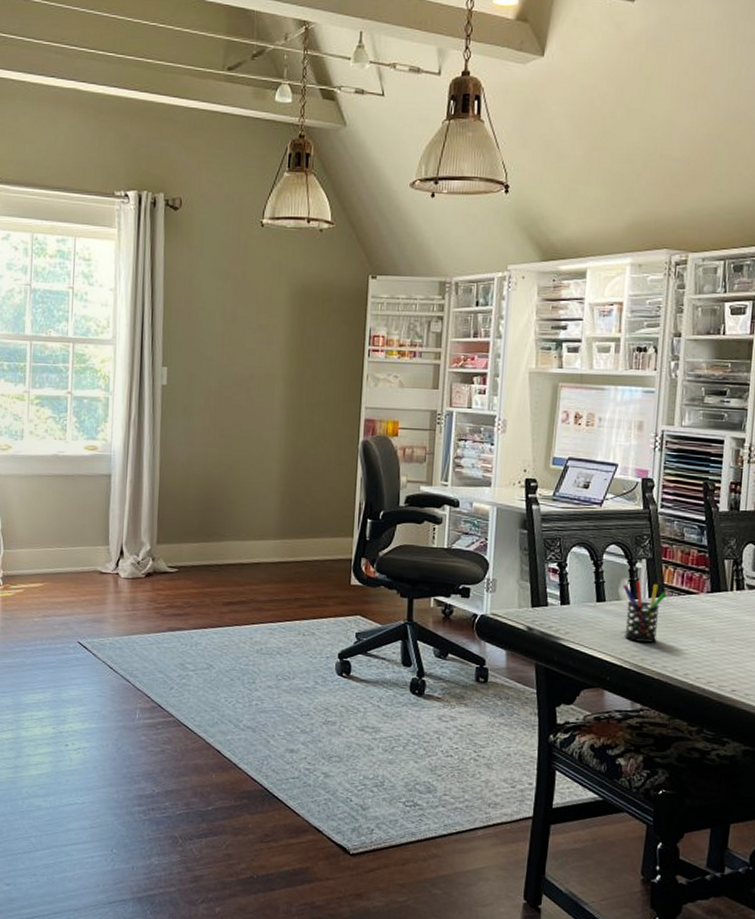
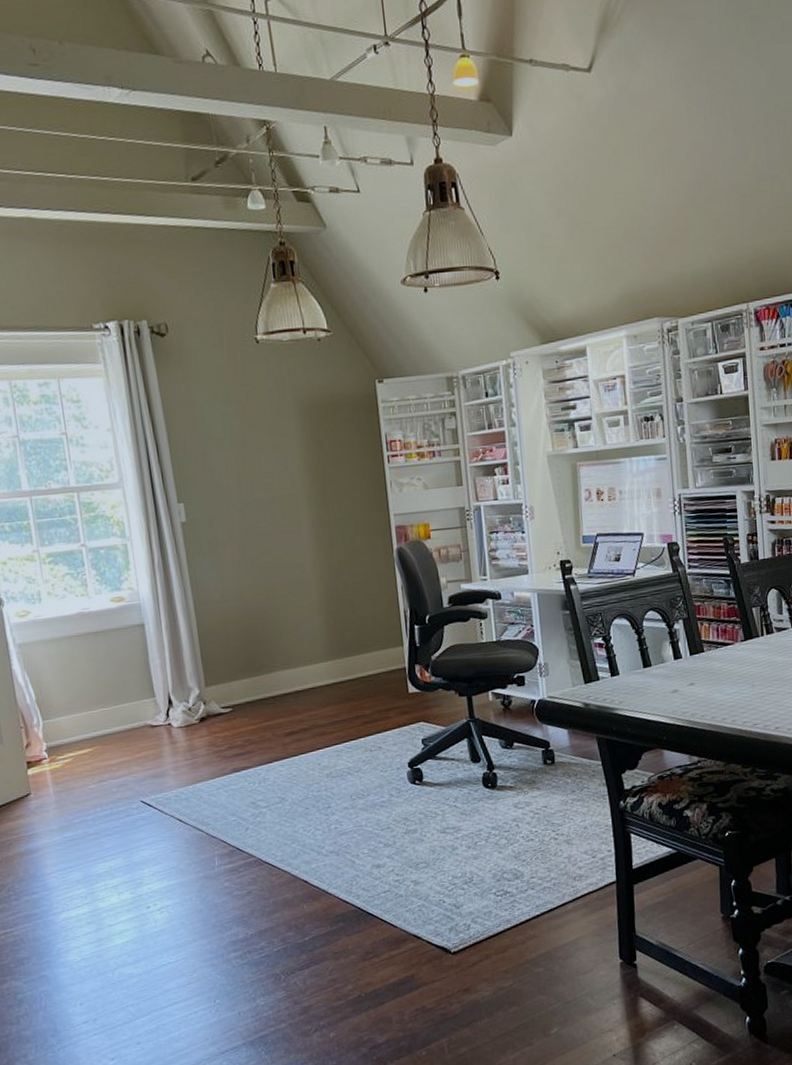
pen holder: present [623,581,668,643] -> none [665,641,707,699]

